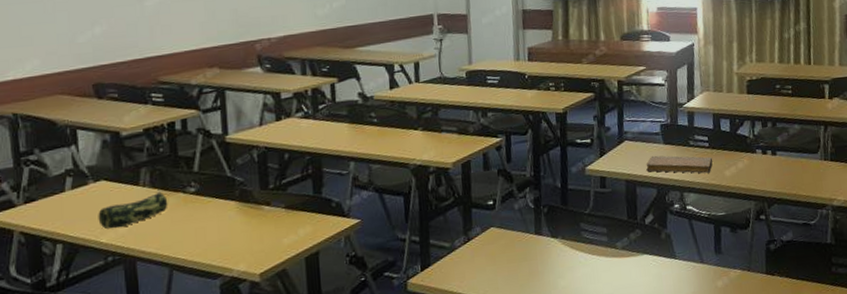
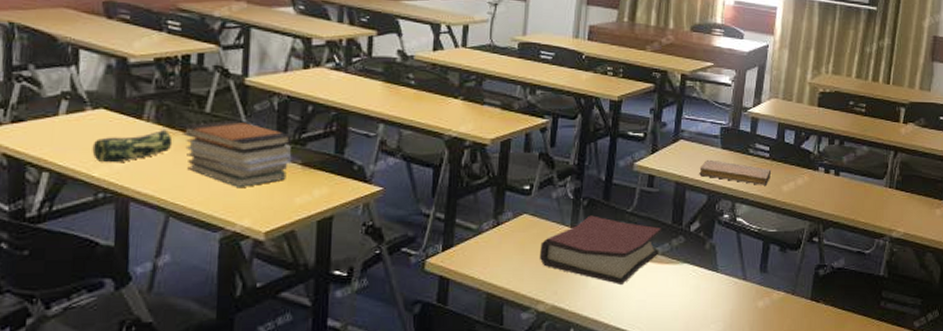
book stack: none [175,175,276,237] -> present [181,119,292,189]
hardback book: none [509,221,620,282] -> present [539,215,661,284]

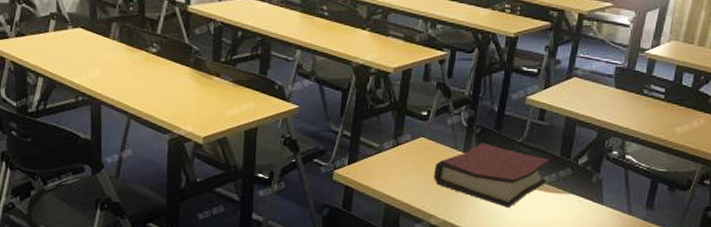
pencil case: present [92,129,173,163] -> none [73,46,133,73]
book stack: present [181,119,292,189] -> none [139,41,225,99]
notebook: present [699,159,772,185] -> none [590,97,666,126]

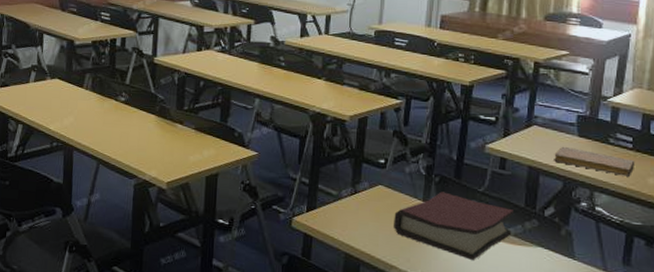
notebook: none [590,97,666,126] -> present [554,146,635,177]

